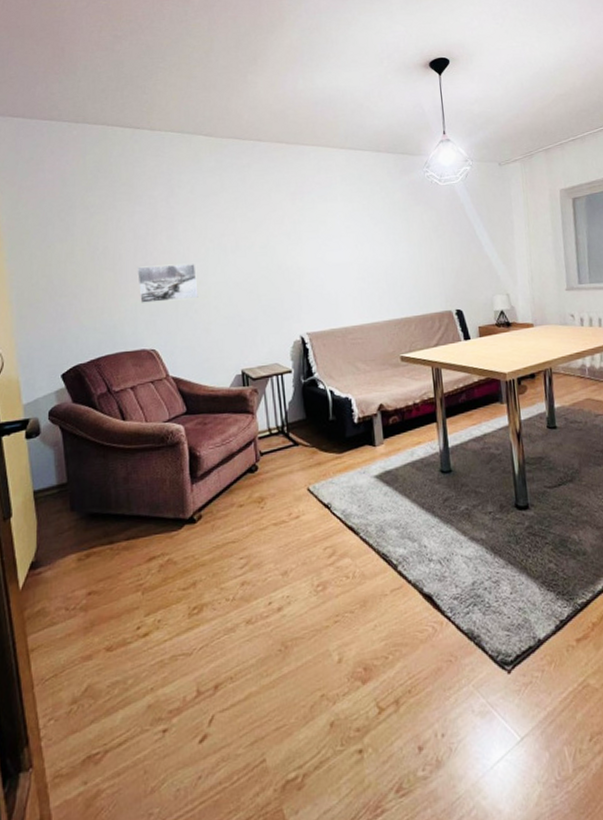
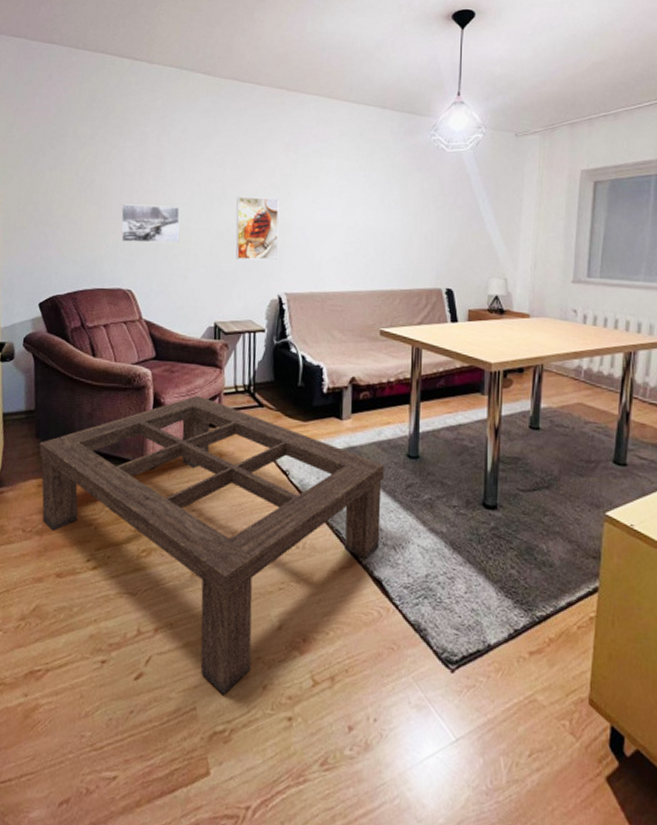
coffee table: none [75,443,426,741] -> present [39,395,384,696]
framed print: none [250,245,296,307] -> present [235,196,279,260]

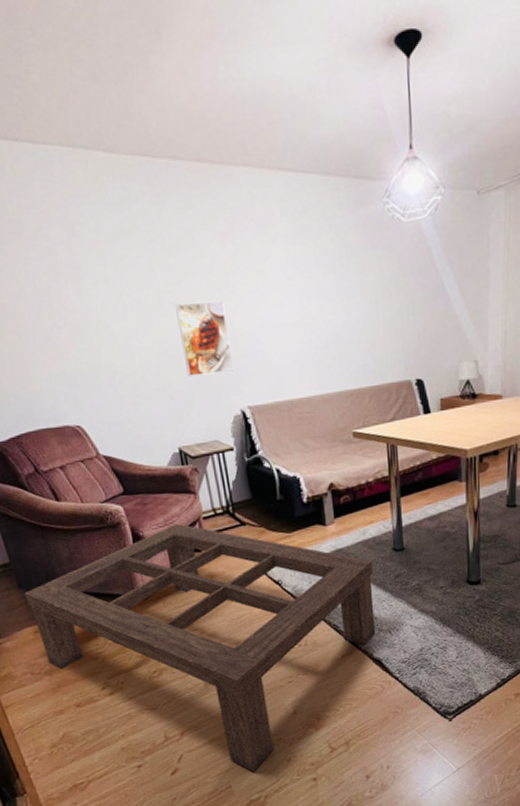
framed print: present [121,204,180,243] -> none [44,325,121,373]

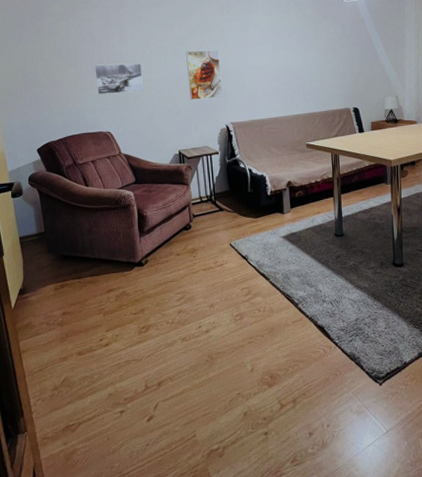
coffee table: present [24,523,376,773] -> none [52,207,320,424]
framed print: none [44,325,121,373] -> present [94,63,144,94]

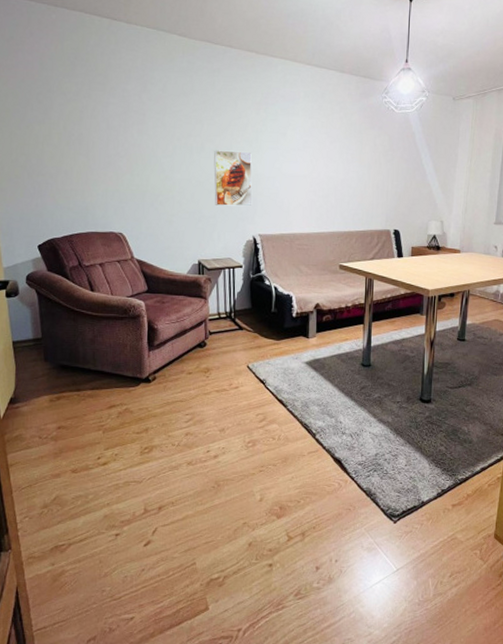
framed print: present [94,63,144,94] -> none [108,156,164,192]

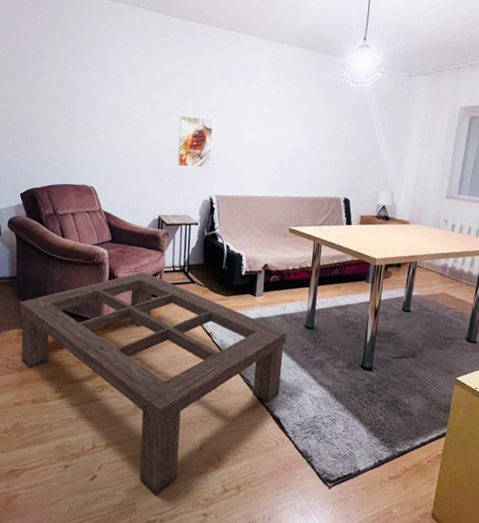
coffee table: none [48,321,343,552] -> present [19,271,287,496]

